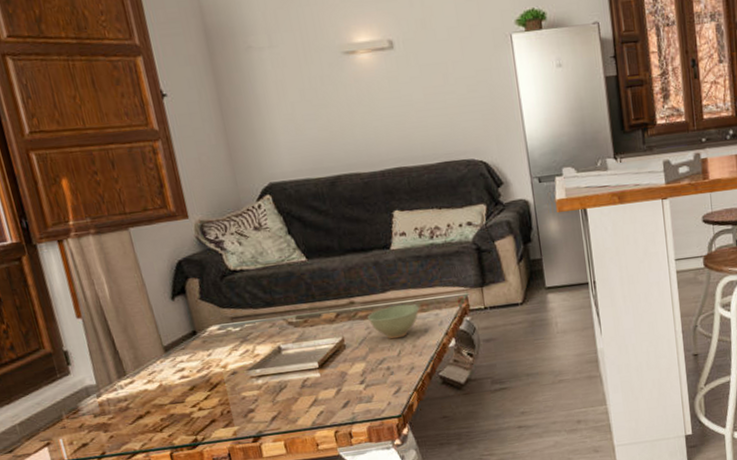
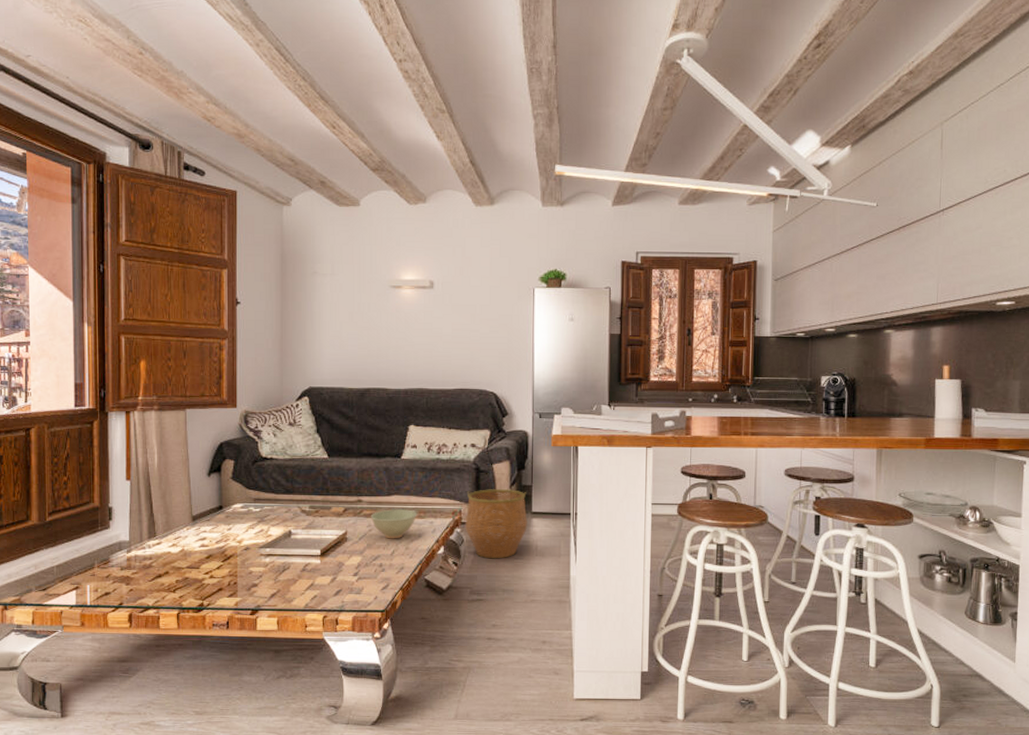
basket: none [470,266,544,344] -> present [465,488,527,559]

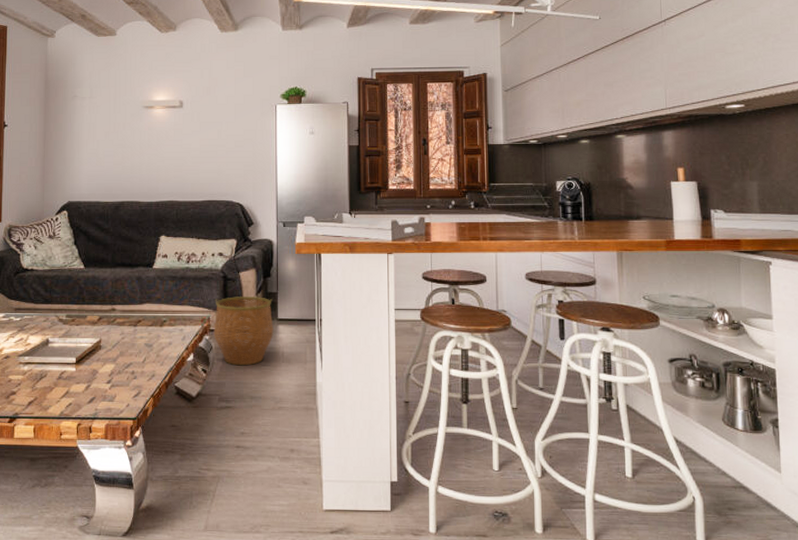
bowl: present [370,509,418,539] -> none [123,317,168,347]

